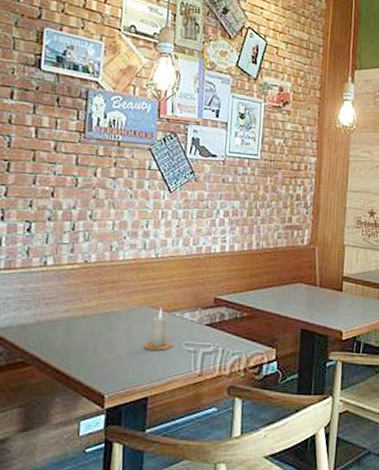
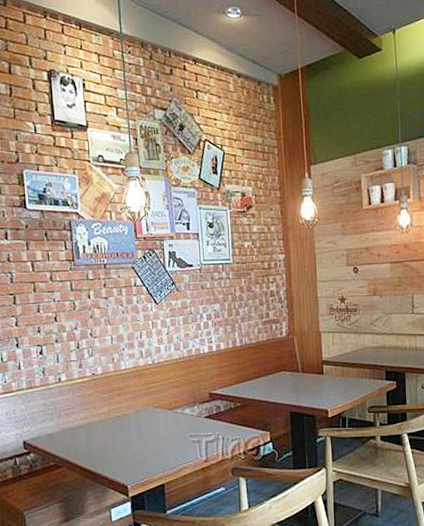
candle: present [143,308,173,351] -> none [154,407,179,444]

